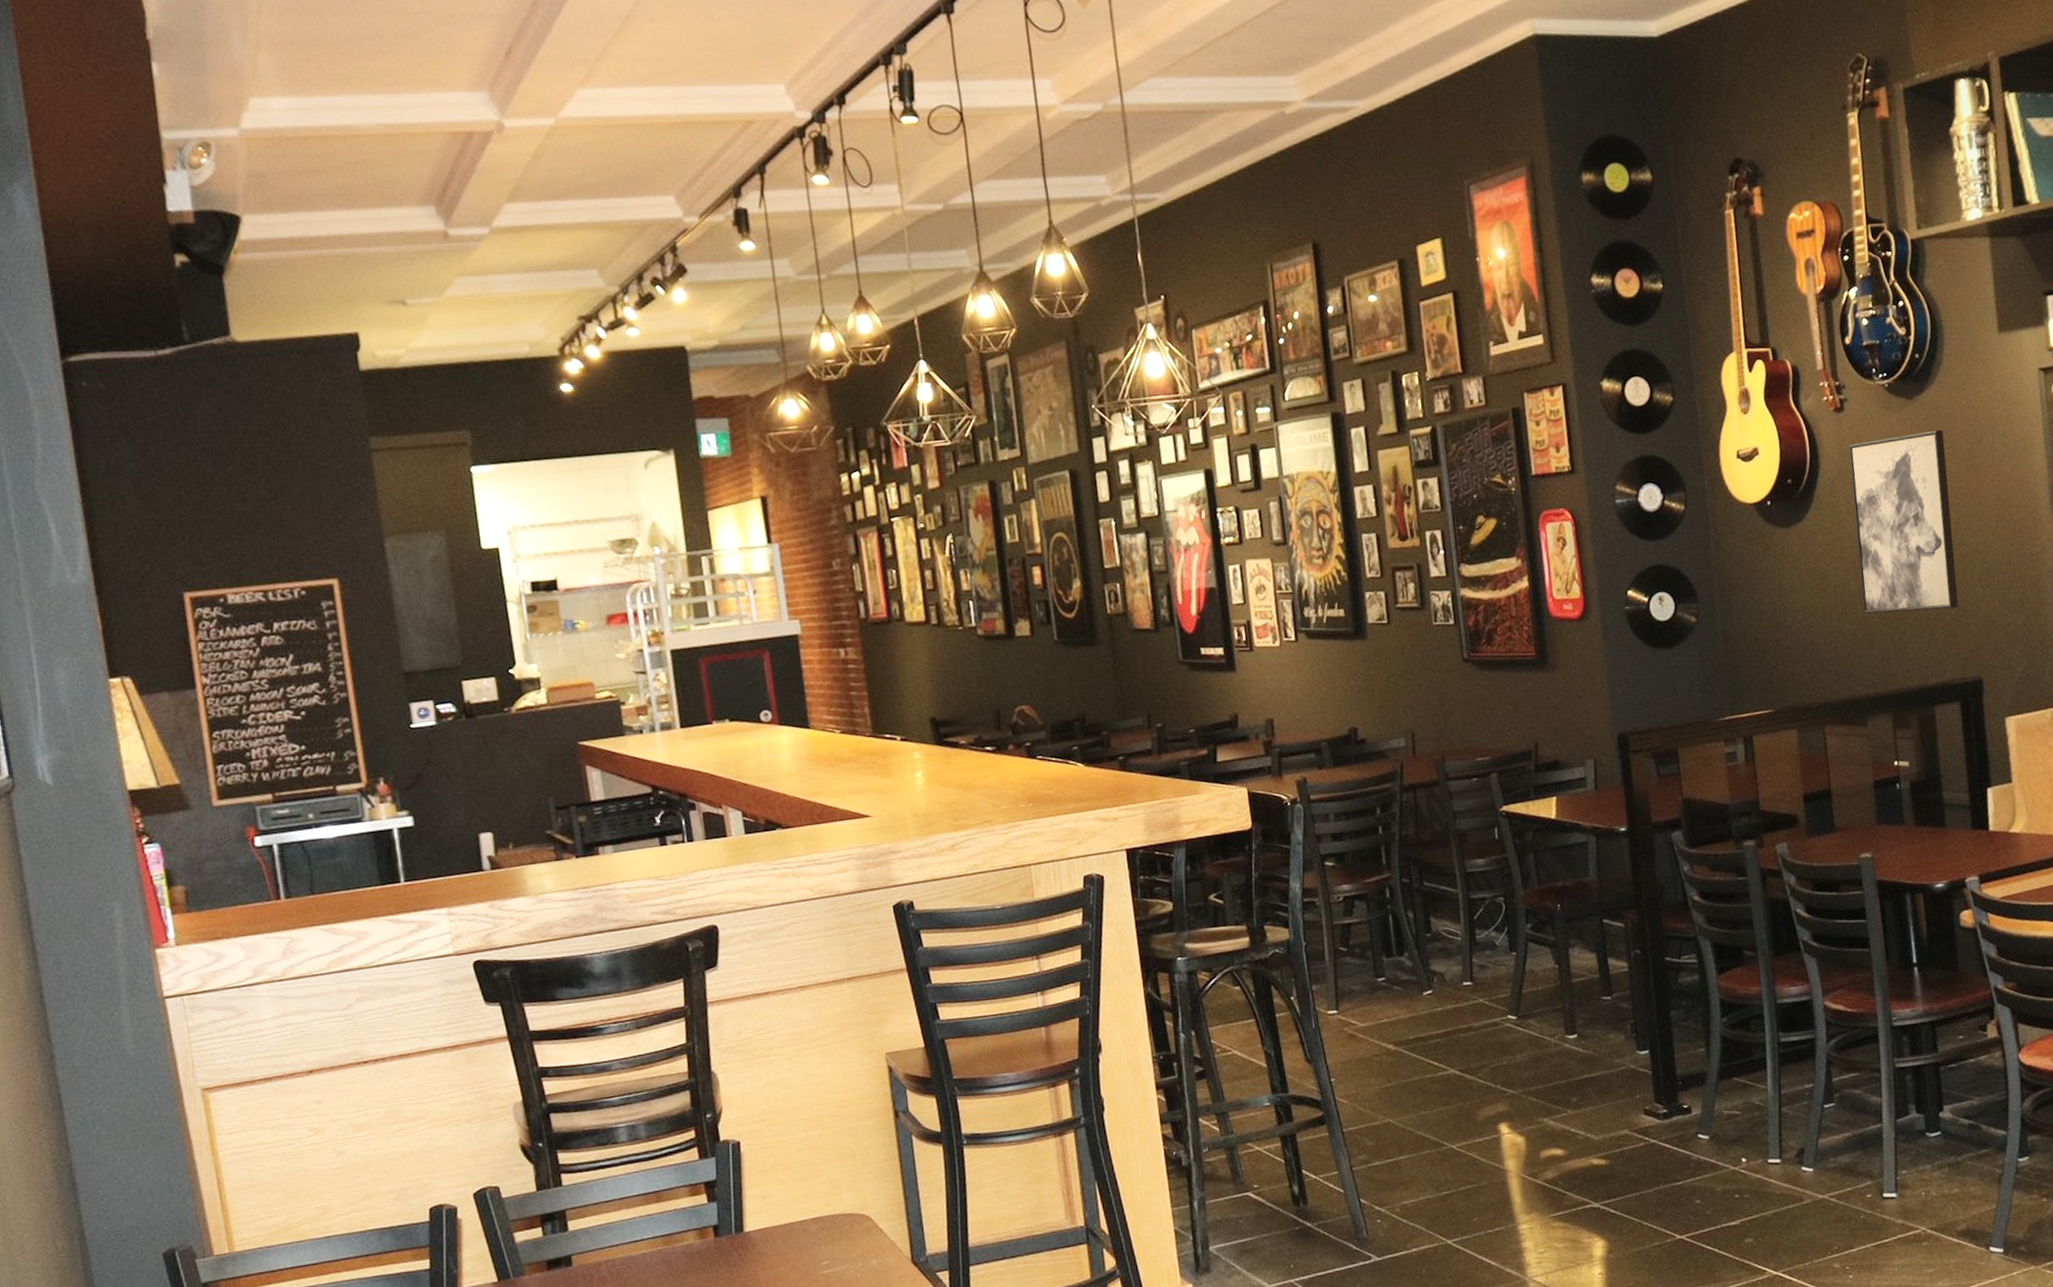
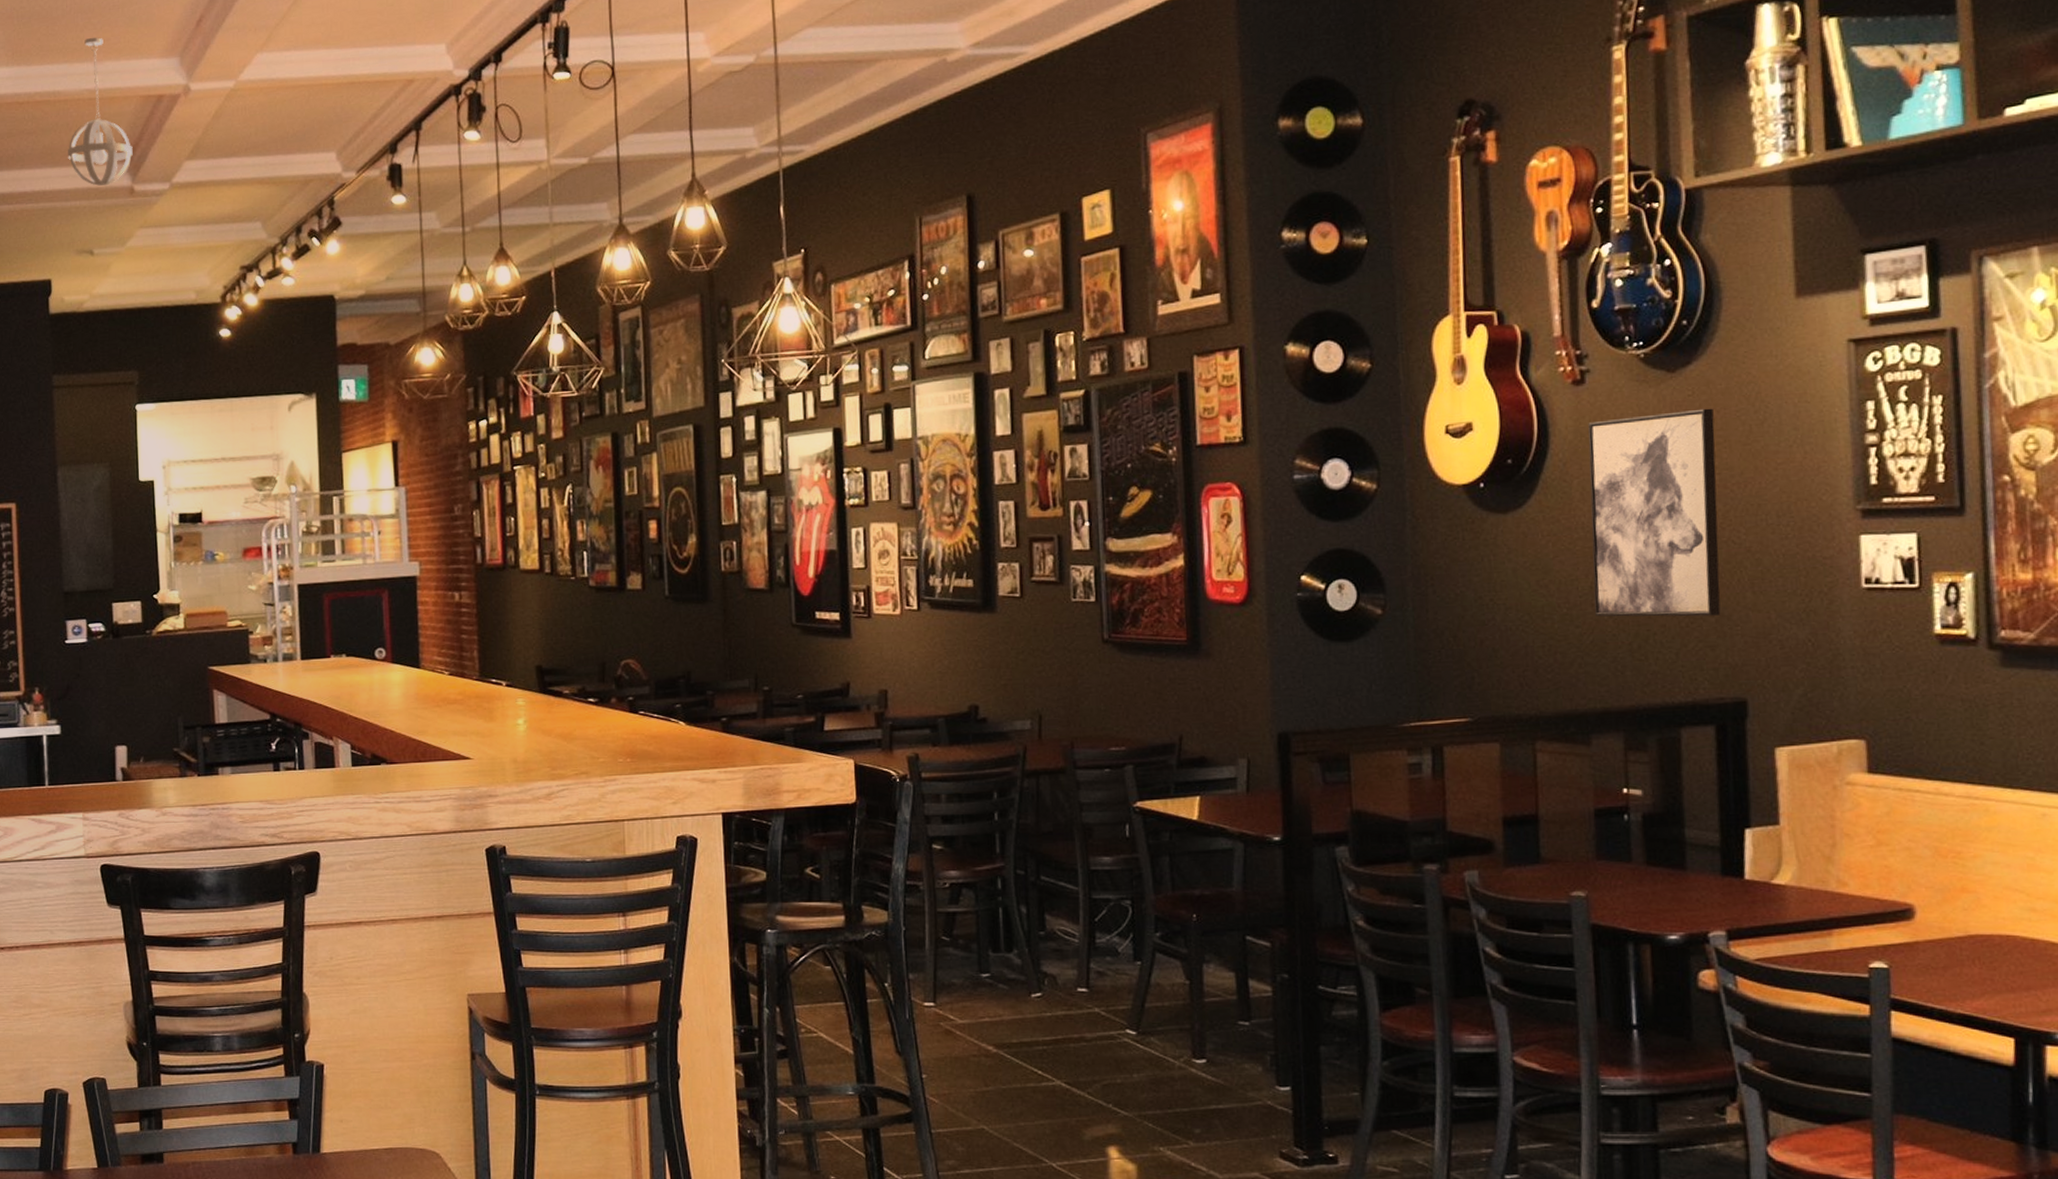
pendant light: none [365,67,443,231] -> present [68,37,133,186]

